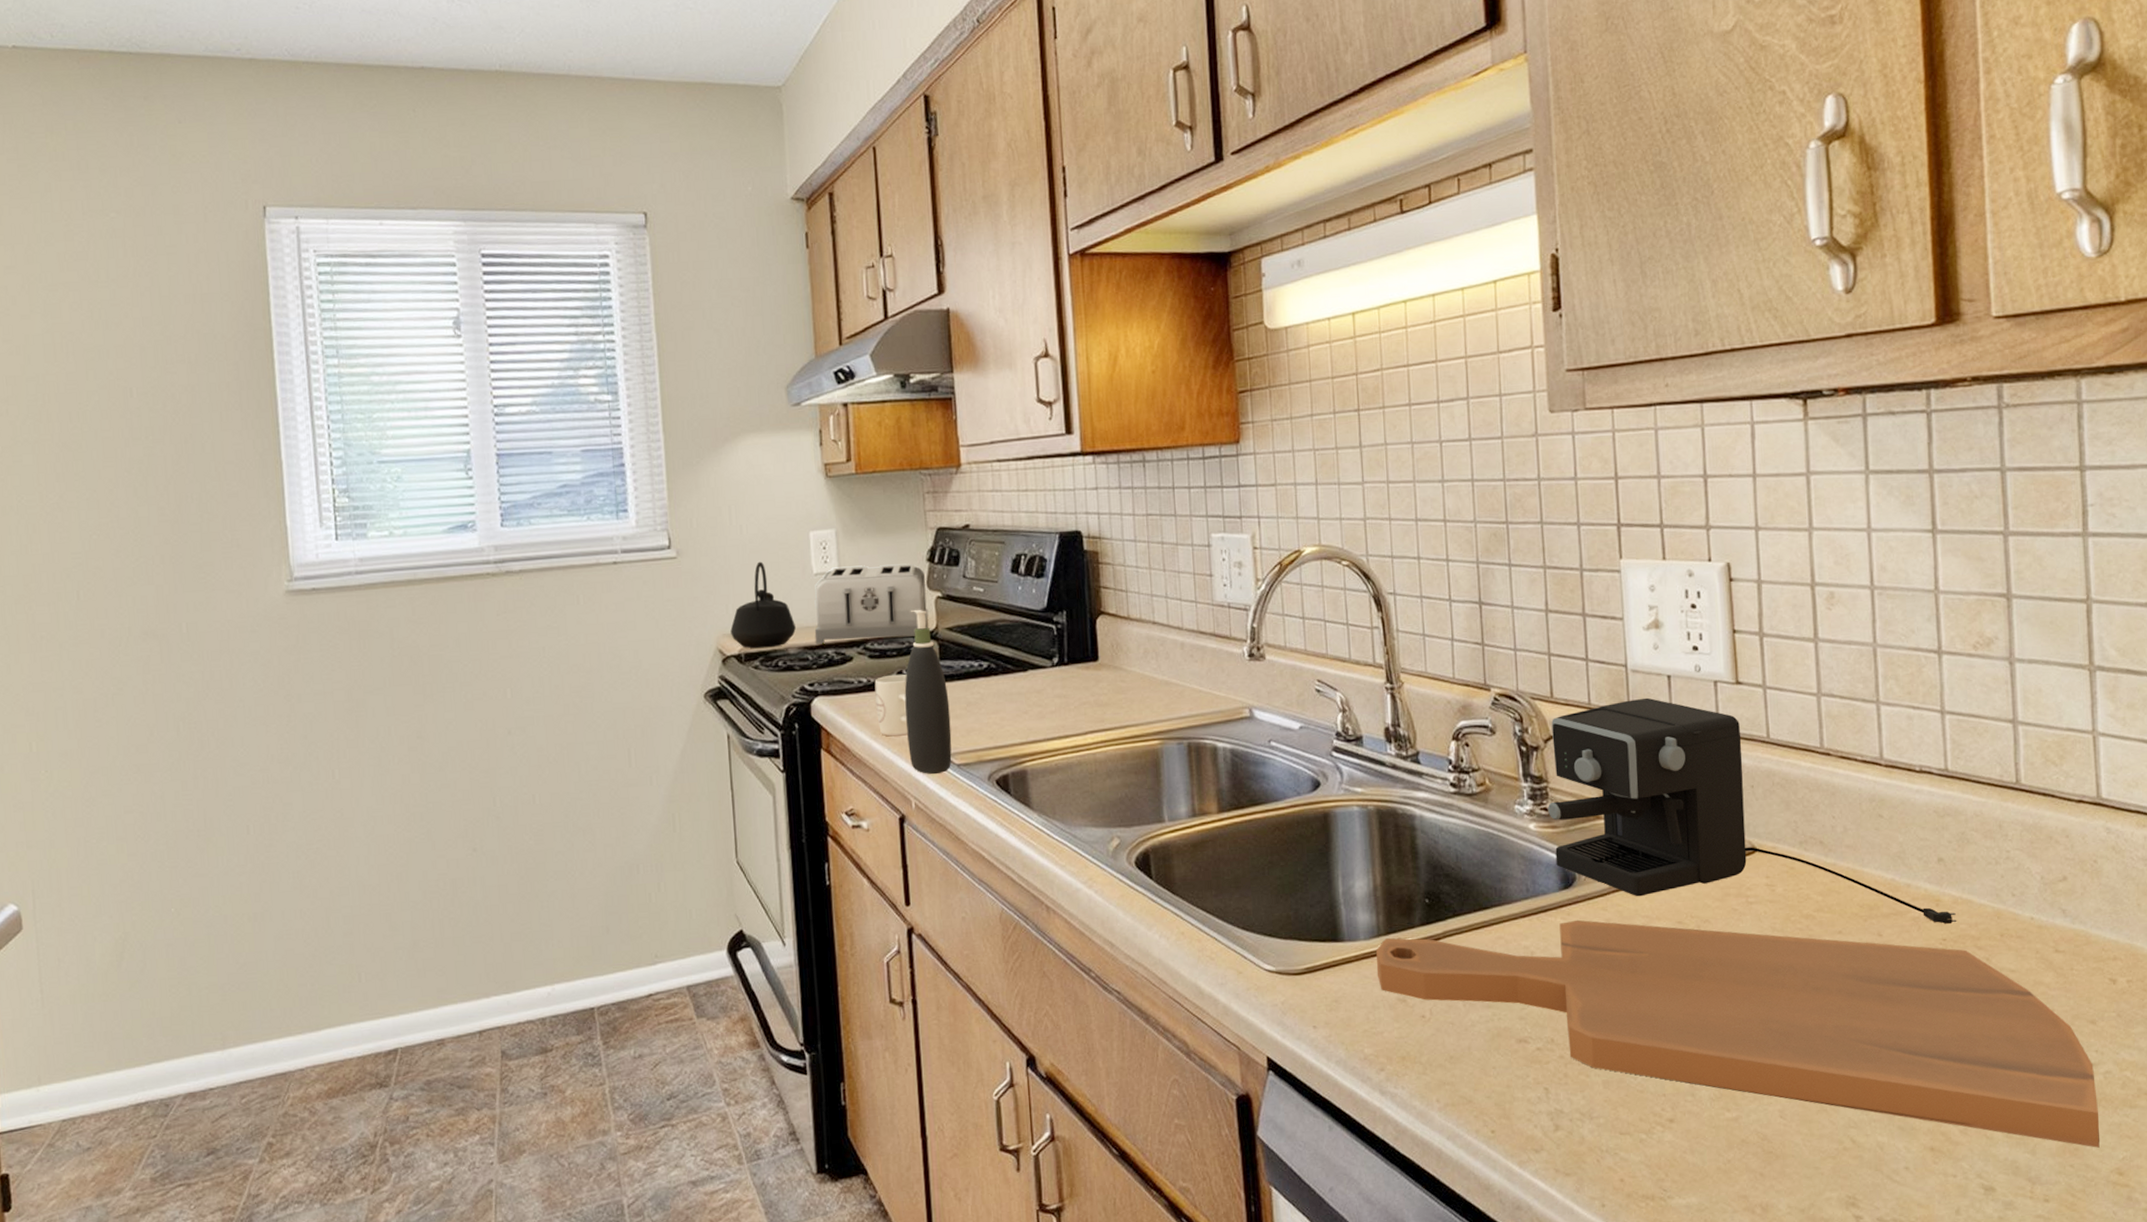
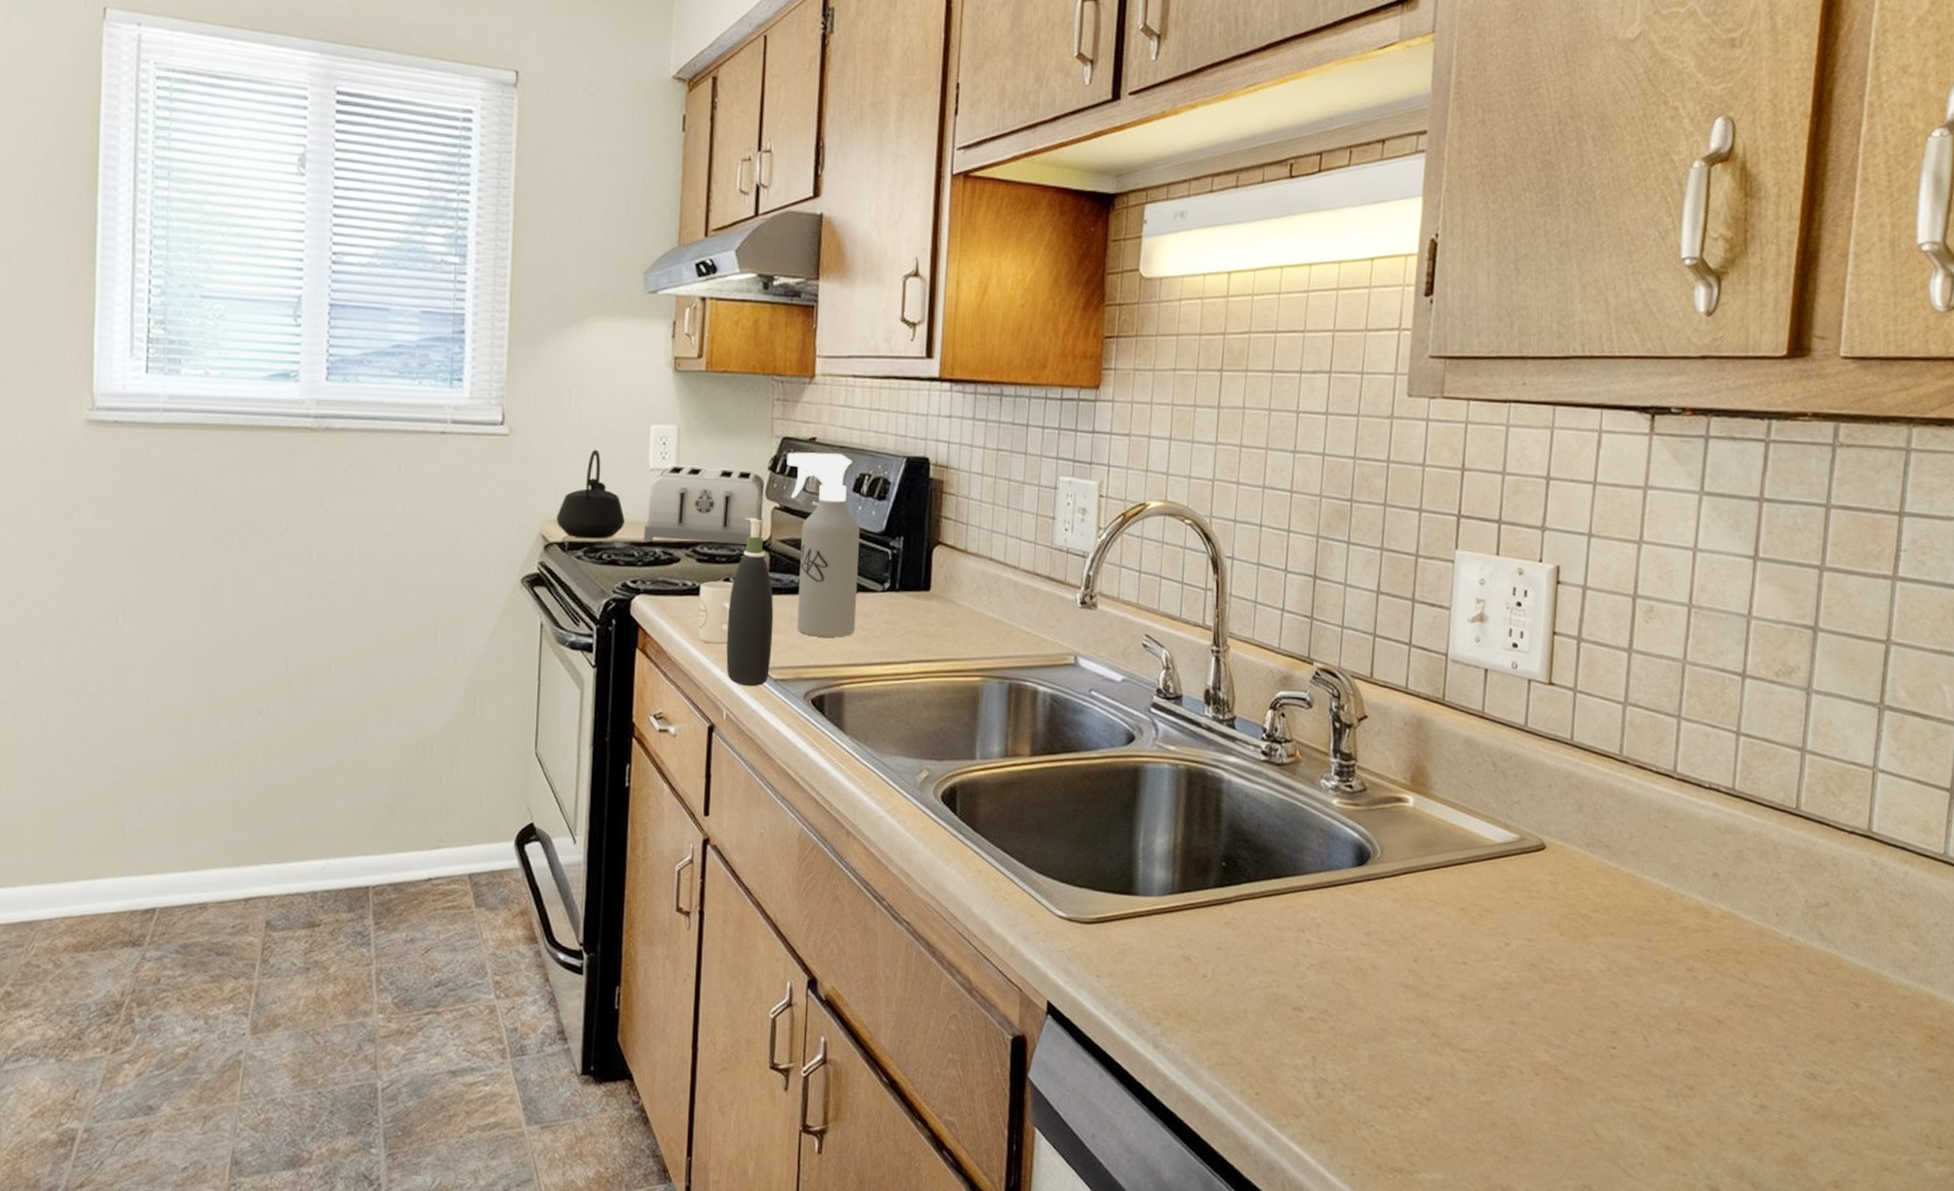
spray bottle: none [943,537,1030,719] -> present [787,452,860,638]
cutting board: present [1376,919,2100,1148] -> none [1165,897,1827,1160]
coffee maker: present [1548,697,1957,925] -> none [1352,688,1723,937]

